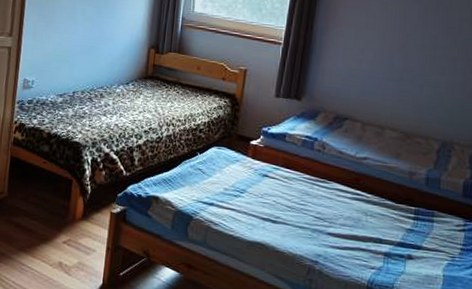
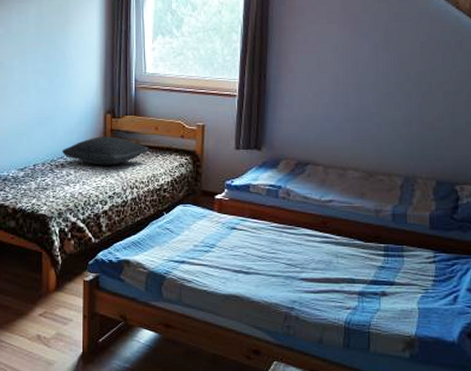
pillow: none [102,70,190,101] -> present [62,136,149,166]

